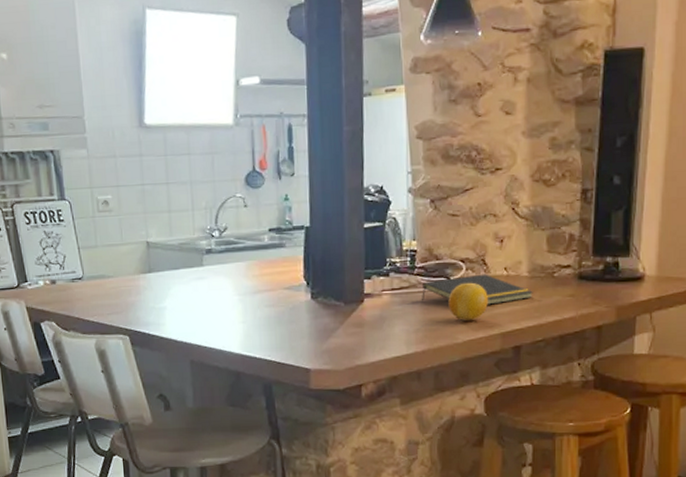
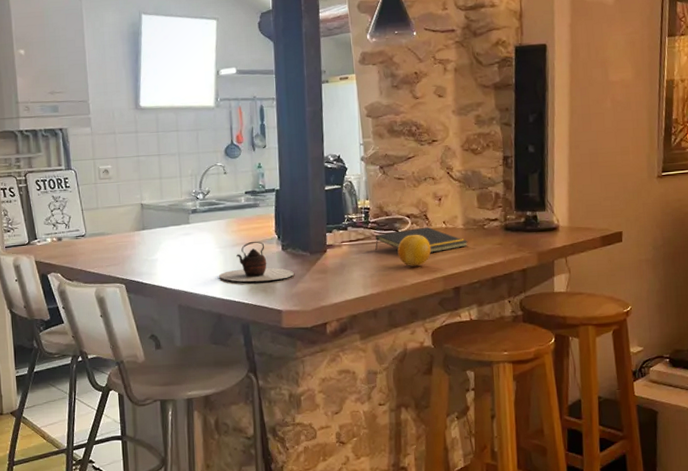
teapot: none [238,287,325,336] -> present [219,241,294,282]

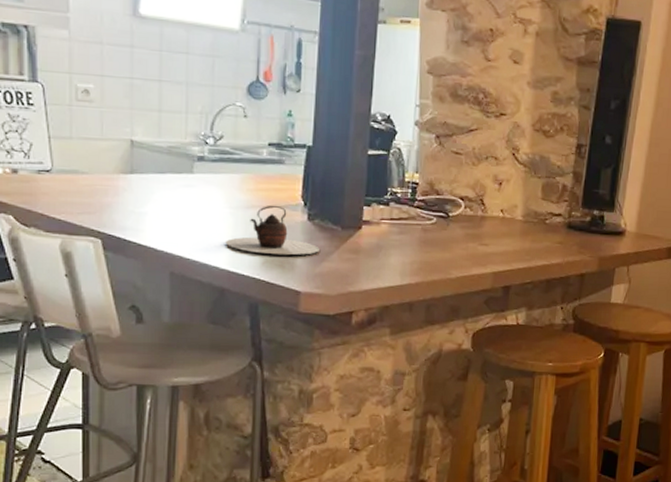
notepad: present [374,227,468,253] -> none [418,213,526,244]
fruit: present [397,234,431,266] -> none [445,220,483,257]

